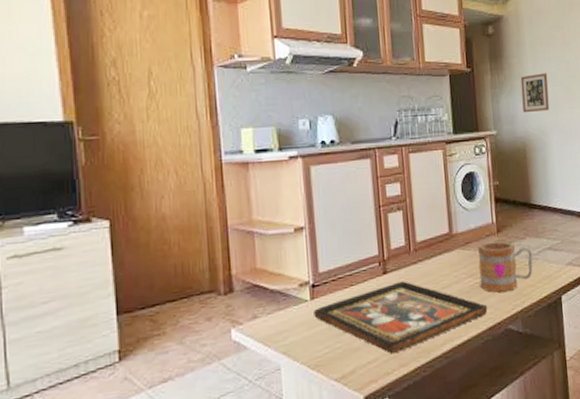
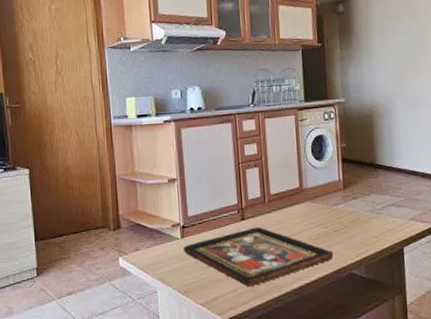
mug: present [477,241,533,293] -> none [325,196,377,241]
picture frame: present [520,73,550,113] -> none [368,45,396,83]

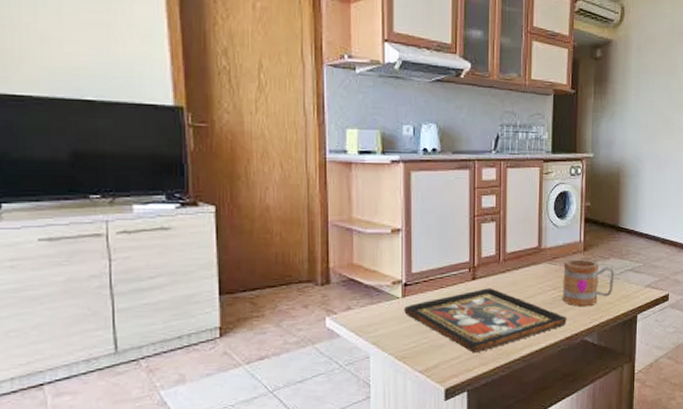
mug: none [325,196,377,241] -> present [563,259,615,306]

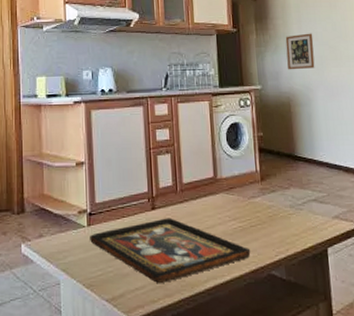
mug: present [563,259,615,306] -> none [241,189,297,238]
picture frame: none [622,101,649,139] -> present [285,33,315,70]

